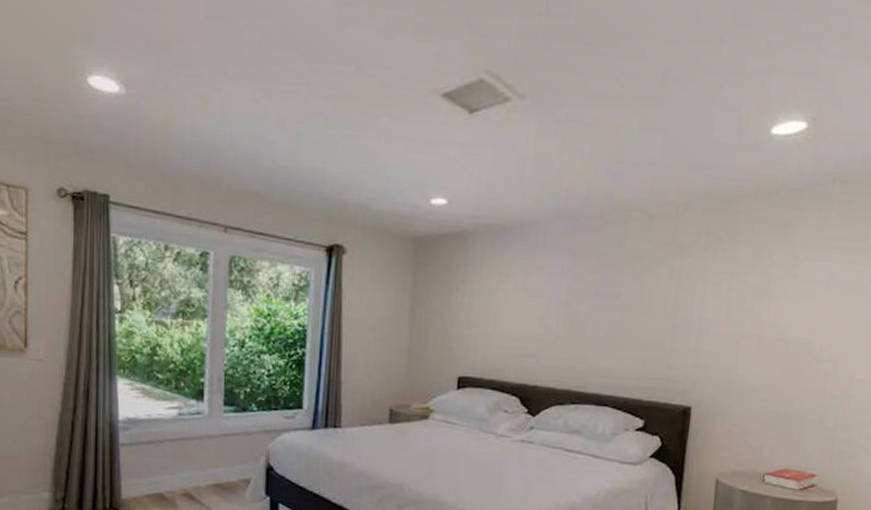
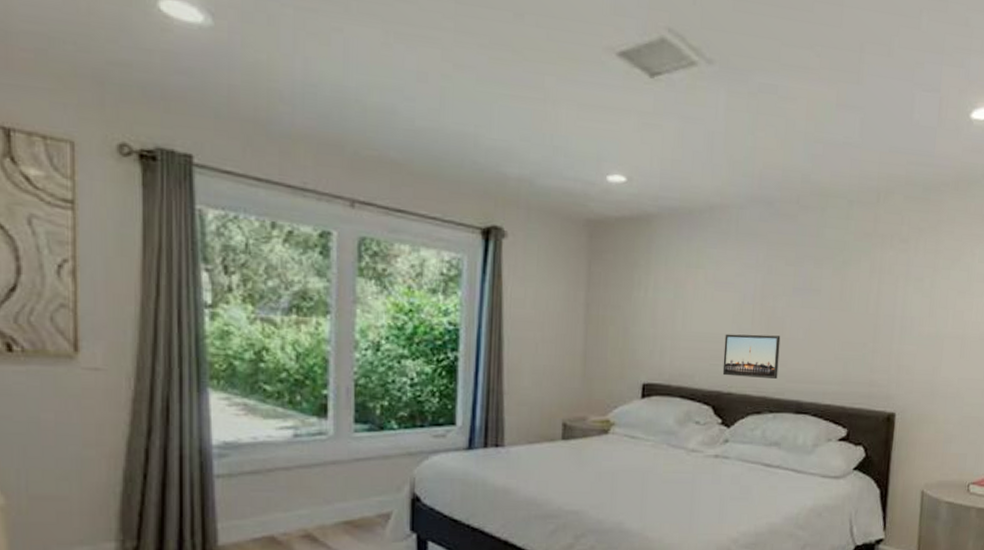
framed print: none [529,334,583,374] -> present [722,334,781,379]

